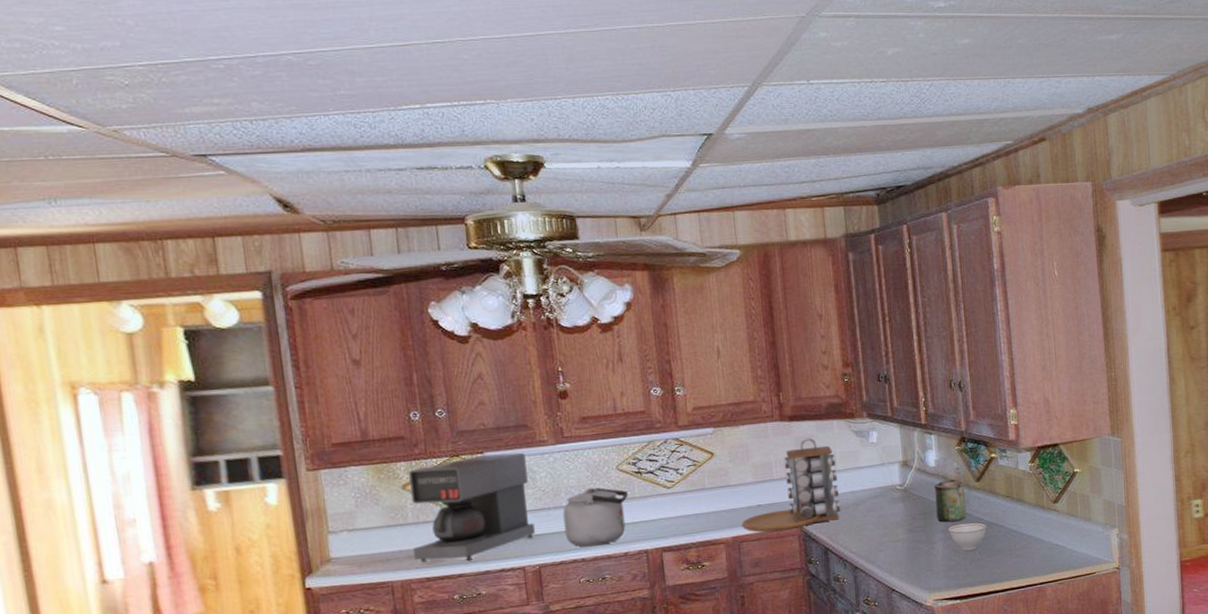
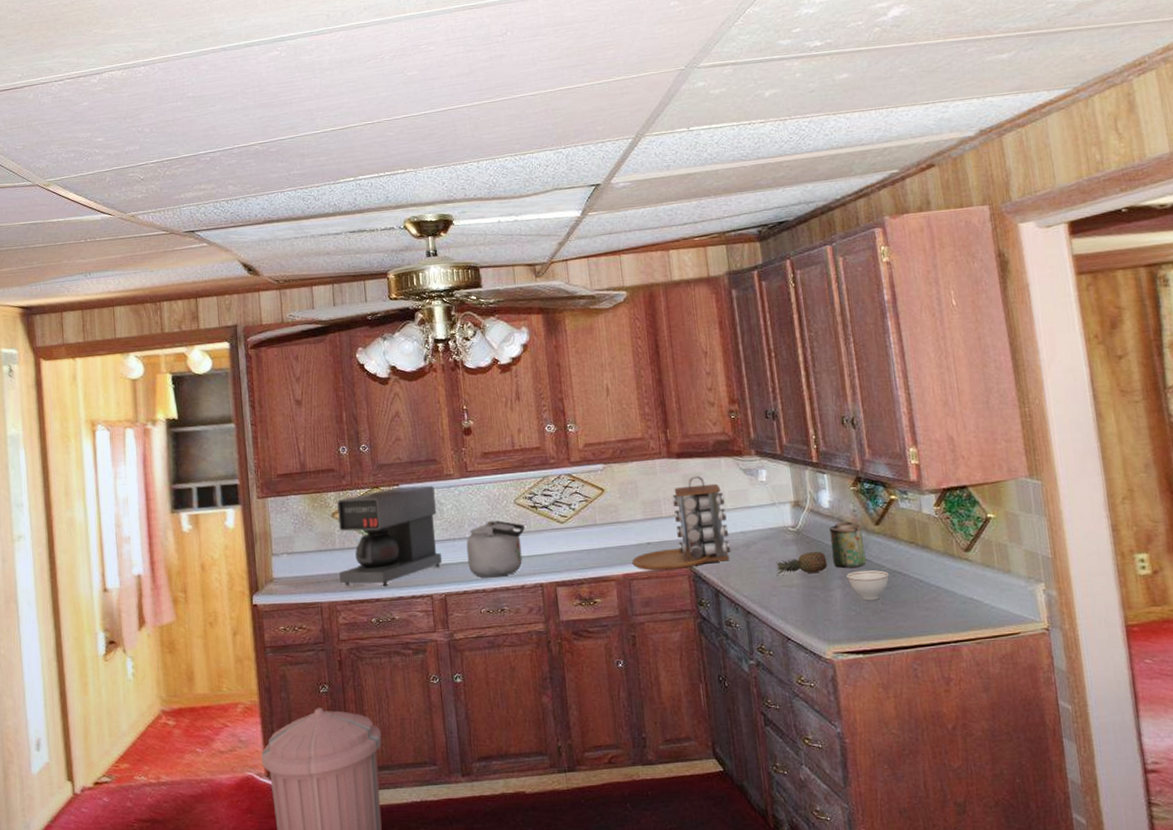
fruit: none [884,508,931,531] -> present [776,552,827,575]

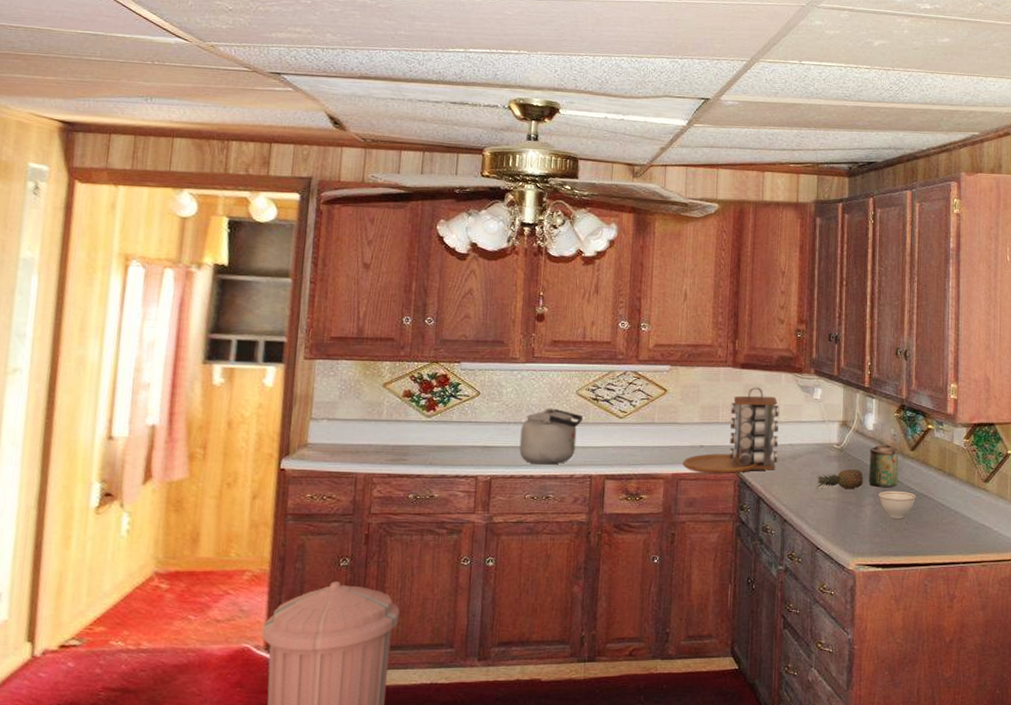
coffee maker: present [337,485,443,586] -> none [381,365,497,462]

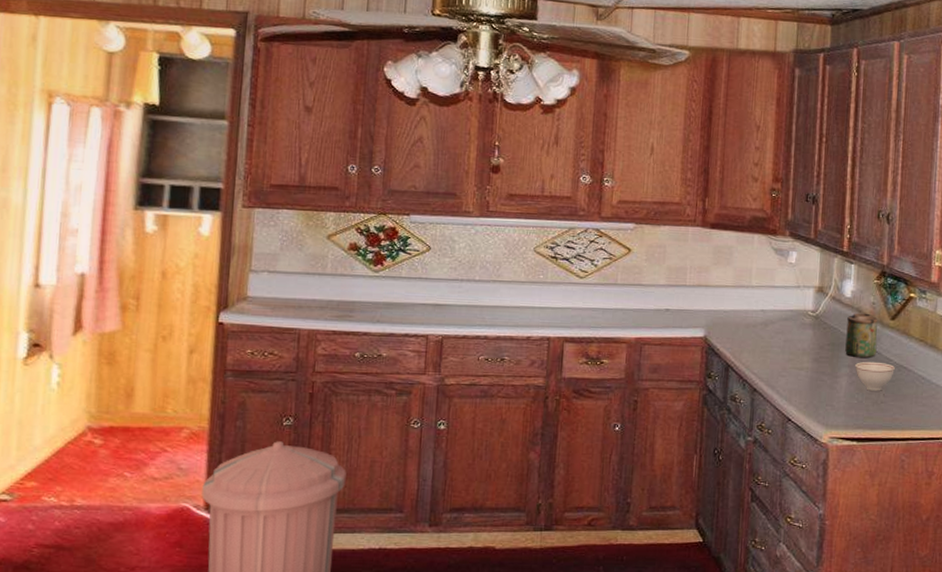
kettle: present [519,408,584,465] -> none [472,265,542,325]
cutting board: present [683,454,758,474] -> none [647,318,727,340]
spice rack: present [729,386,779,471] -> none [696,248,751,338]
fruit: present [816,470,863,489] -> none [789,338,839,358]

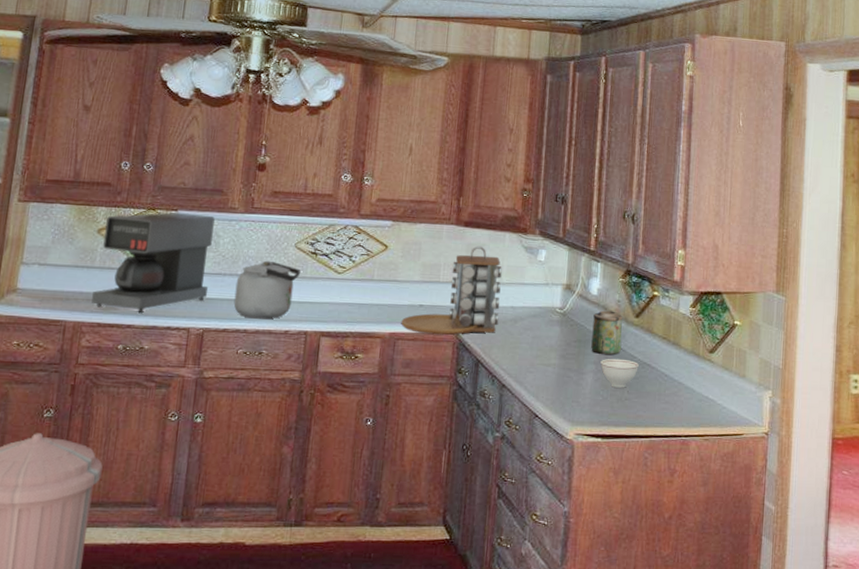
coffee maker: none [325,217,449,320] -> present [91,212,215,312]
kettle: none [472,265,542,325] -> present [233,260,301,319]
cutting board: none [647,318,727,340] -> present [401,313,478,336]
spice rack: none [696,248,751,338] -> present [449,245,502,334]

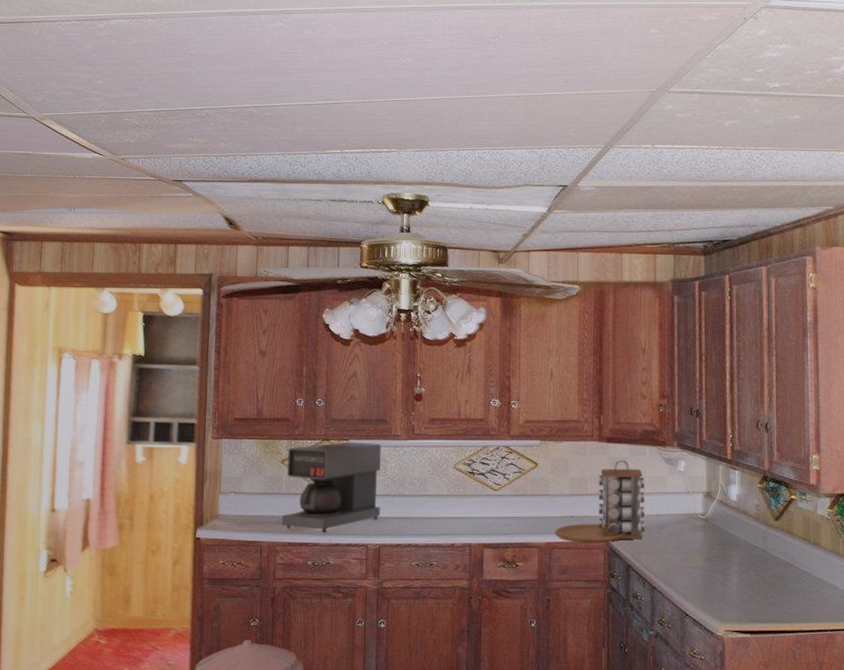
kettle: present [233,260,301,319] -> none [404,481,462,534]
canister: present [591,310,622,355] -> none [734,515,763,557]
bowl: present [600,358,640,388] -> none [744,559,782,587]

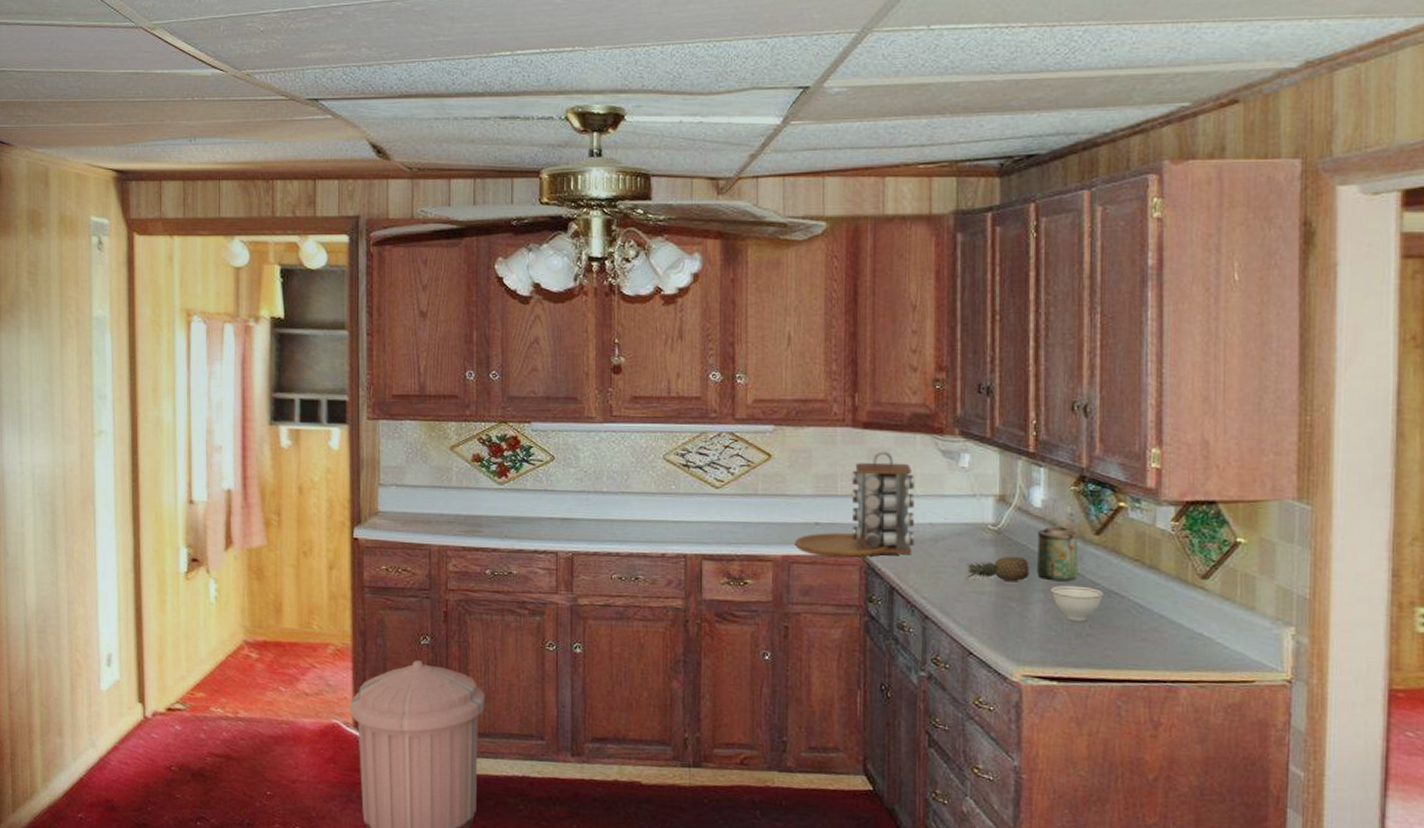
coffee maker: present [282,442,381,532] -> none [453,425,573,535]
fruit: none [683,539,729,557] -> present [966,557,1029,581]
canister: none [734,515,763,557] -> present [1037,526,1078,582]
bowl: none [744,559,782,587] -> present [1051,585,1104,622]

